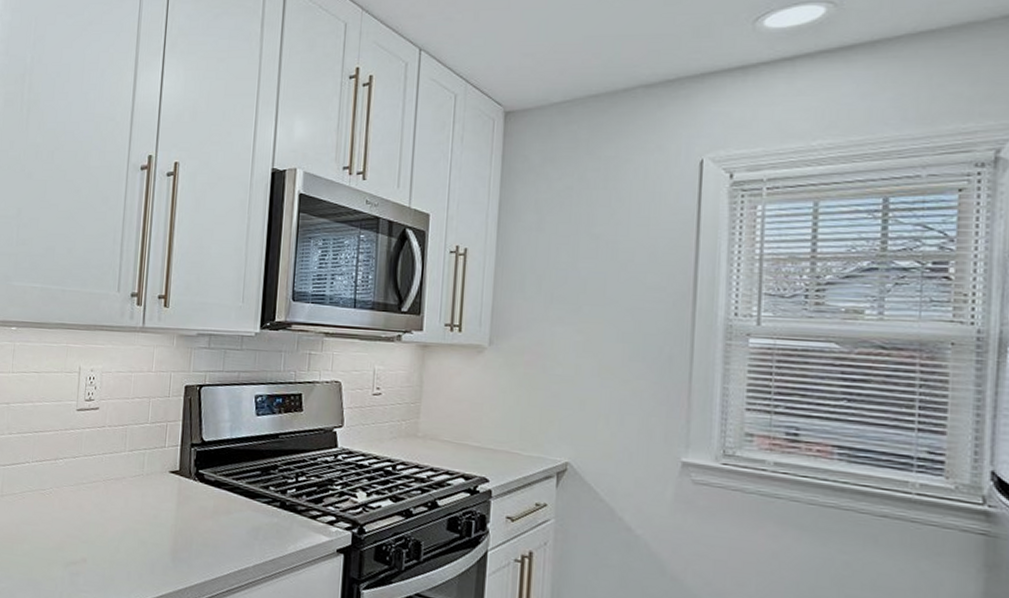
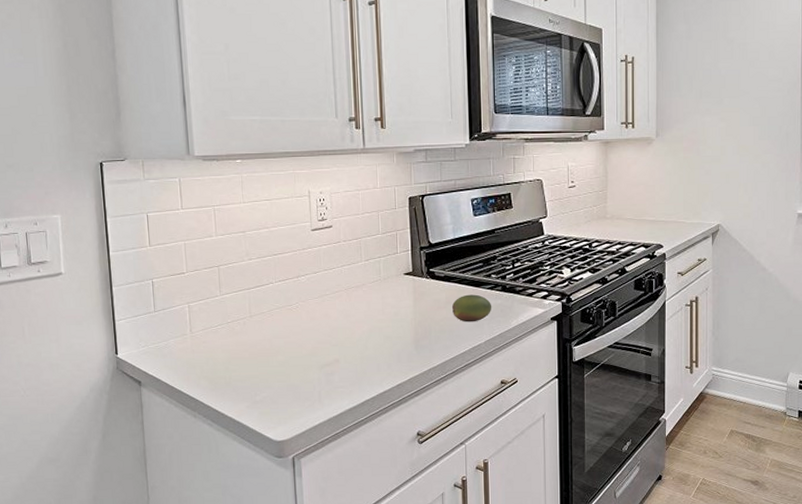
fruit: none [219,506,267,540] -> present [451,294,492,322]

